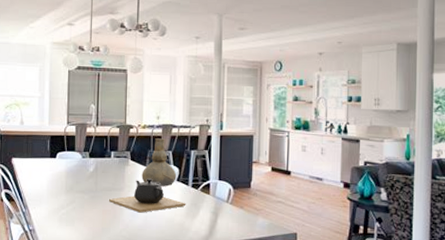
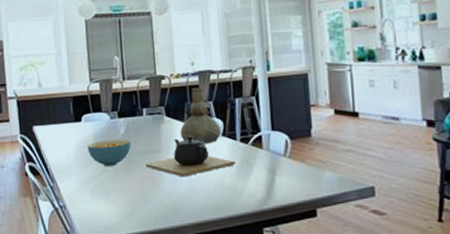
cereal bowl: none [59,176,99,198] -> present [87,139,132,166]

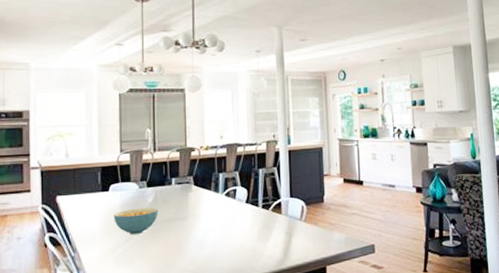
teapot: present [146,135,236,177] -> none [172,203,257,242]
vase: present [180,88,222,144] -> none [207,159,245,211]

